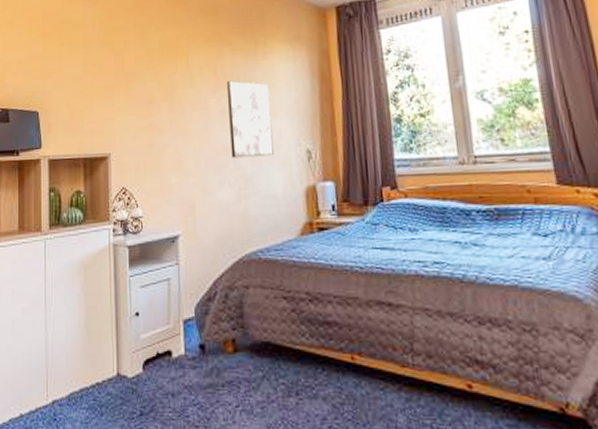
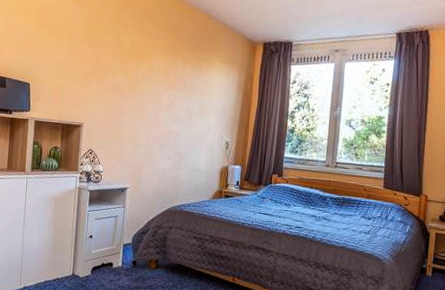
wall art: present [226,80,274,158] -> none [172,84,207,142]

